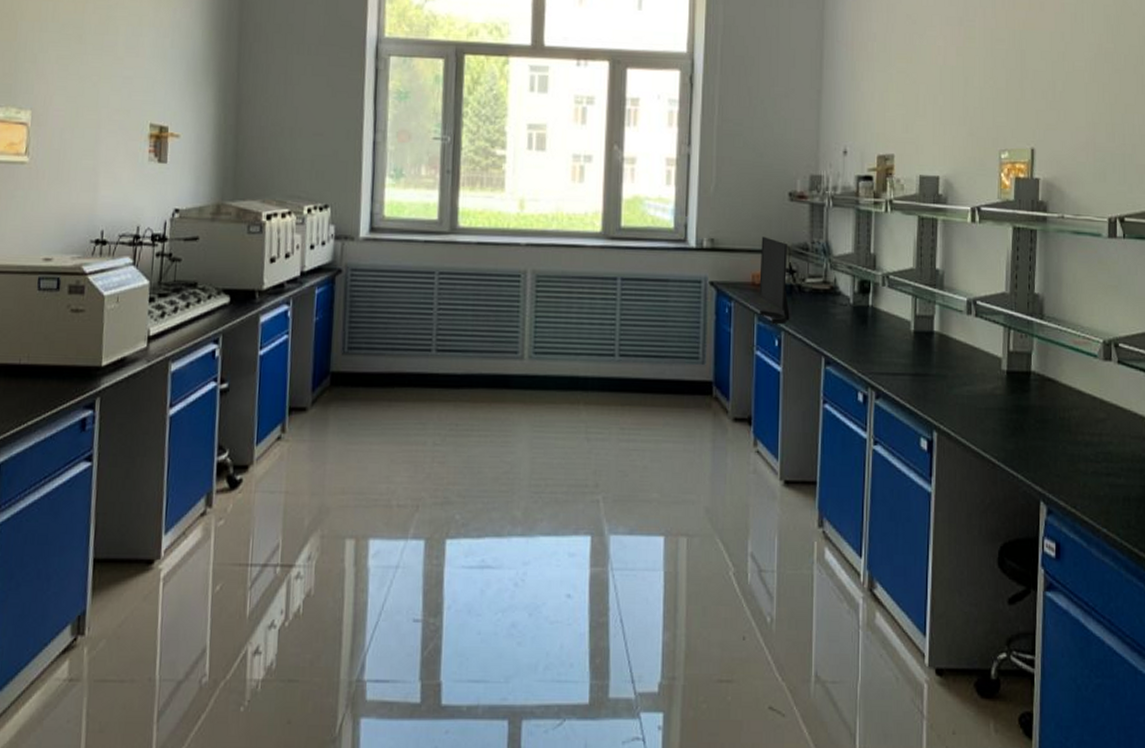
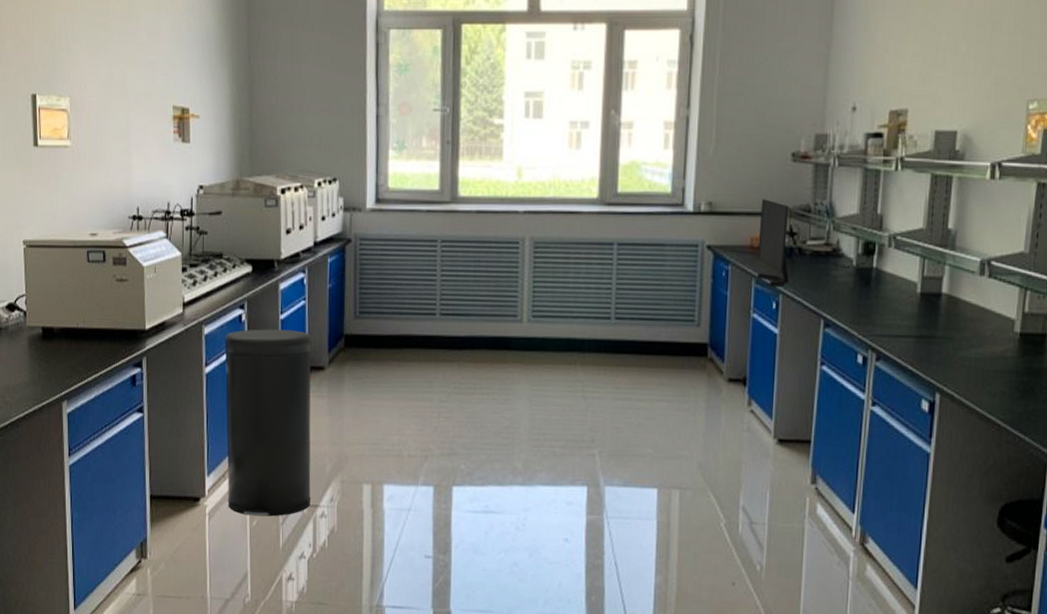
pedal bin: none [187,366,293,580] -> present [225,329,311,517]

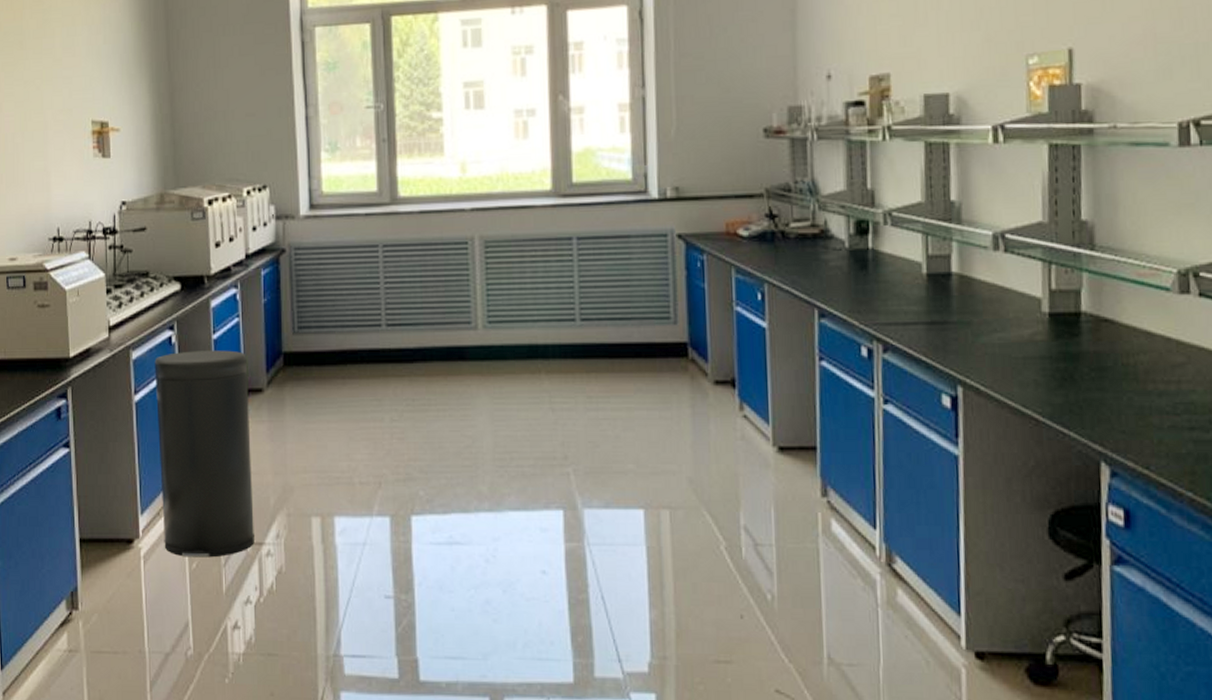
computer monitor: present [756,199,789,287] -> none [734,180,773,277]

